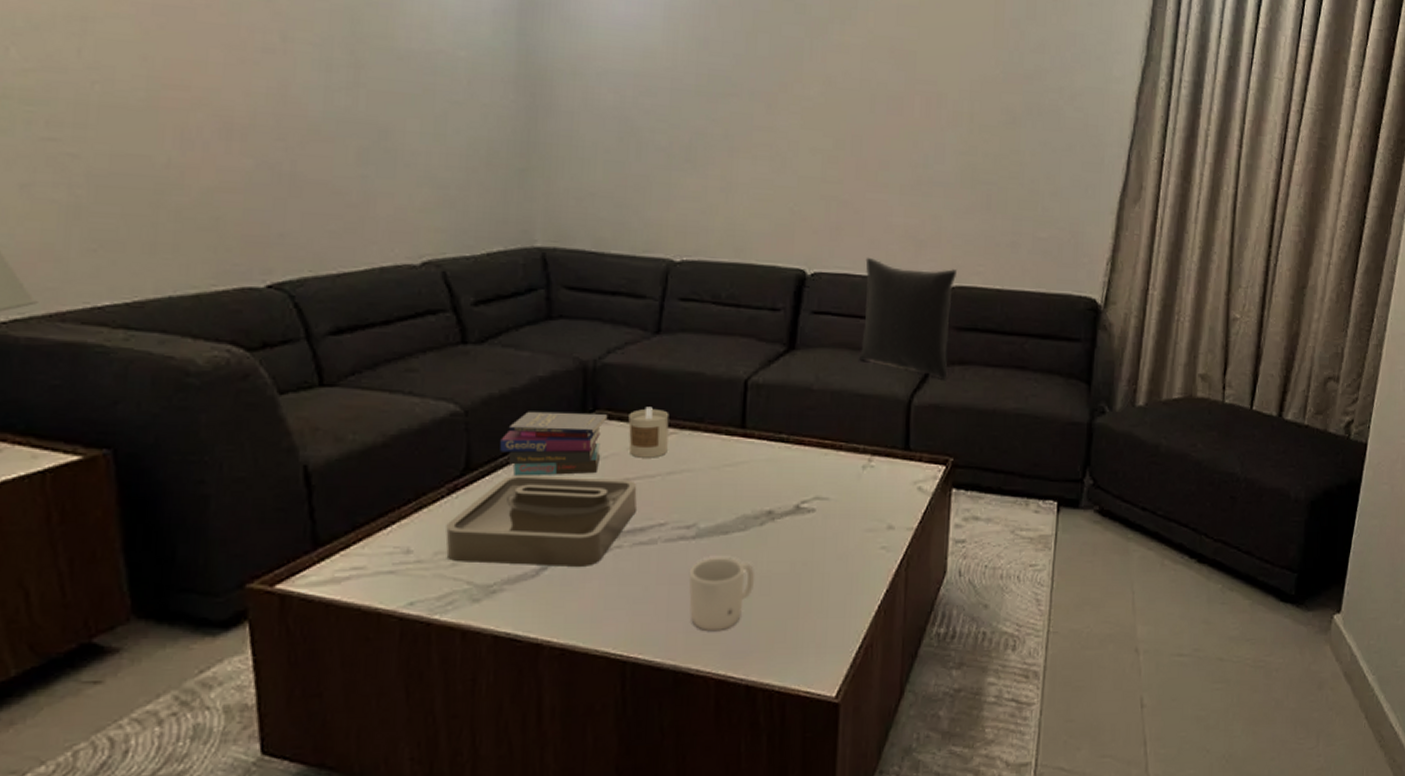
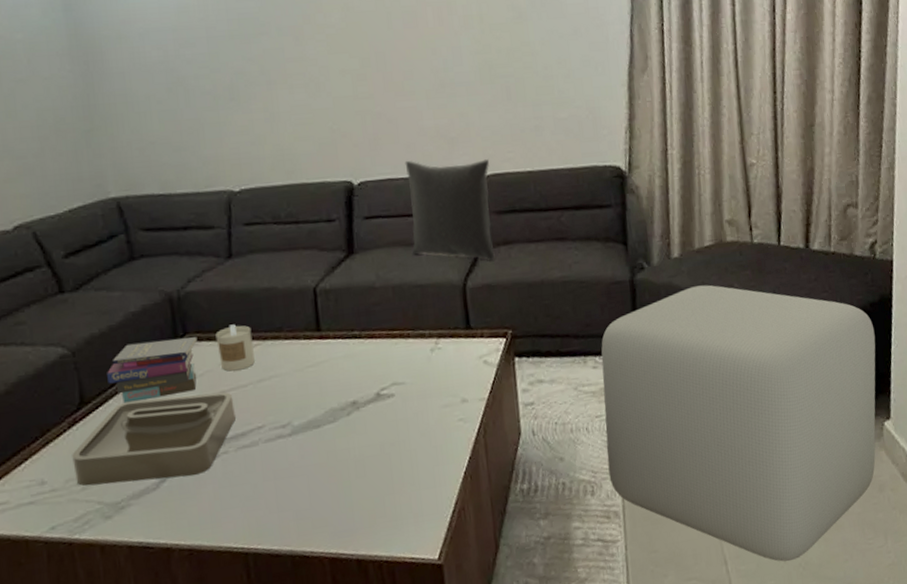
mug: present [689,556,755,630] -> none [290,447,351,516]
pouf: none [1034,440,1338,752] -> present [601,285,876,562]

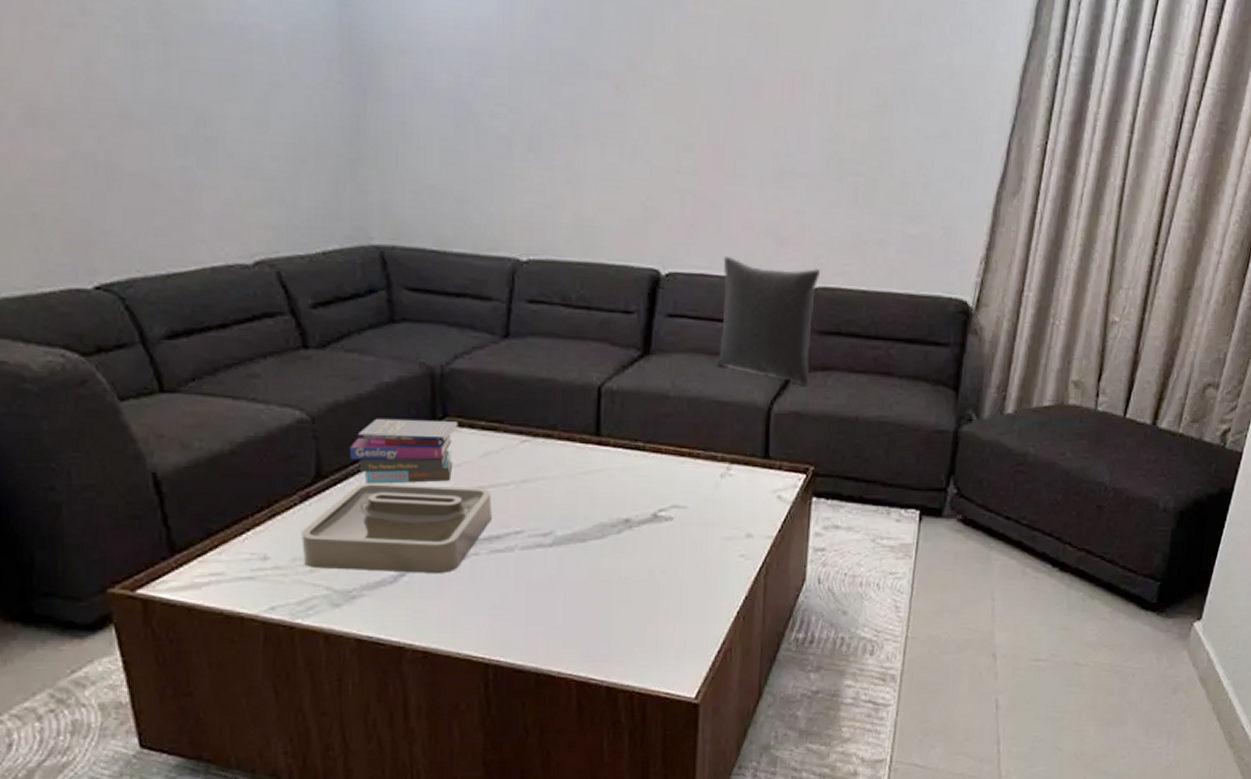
candle: present [215,324,255,372] -> none [480,414,522,466]
pouf: present [601,285,876,562] -> none [892,448,1206,750]

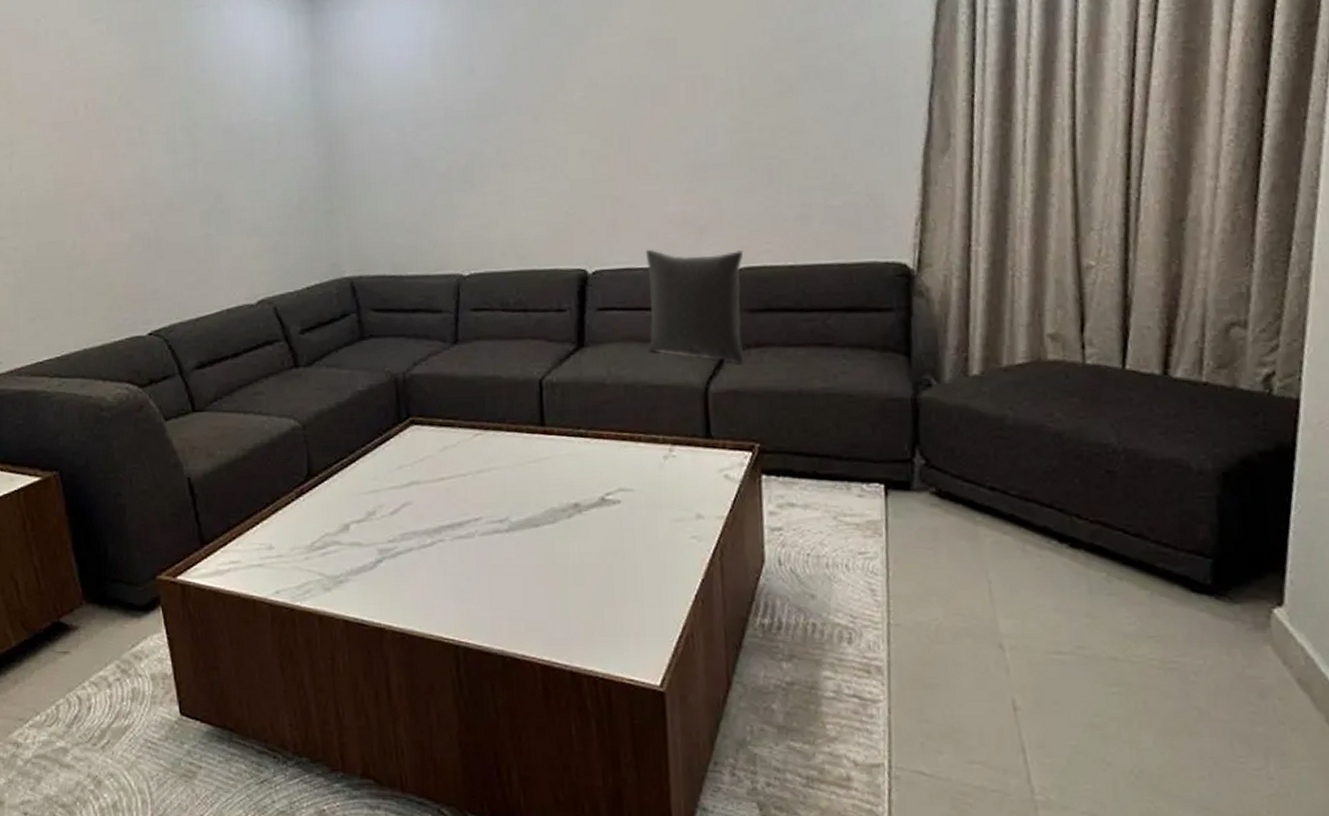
decorative tray: present [301,482,492,573] -> none [298,478,453,559]
books: present [350,418,459,484] -> none [333,421,420,480]

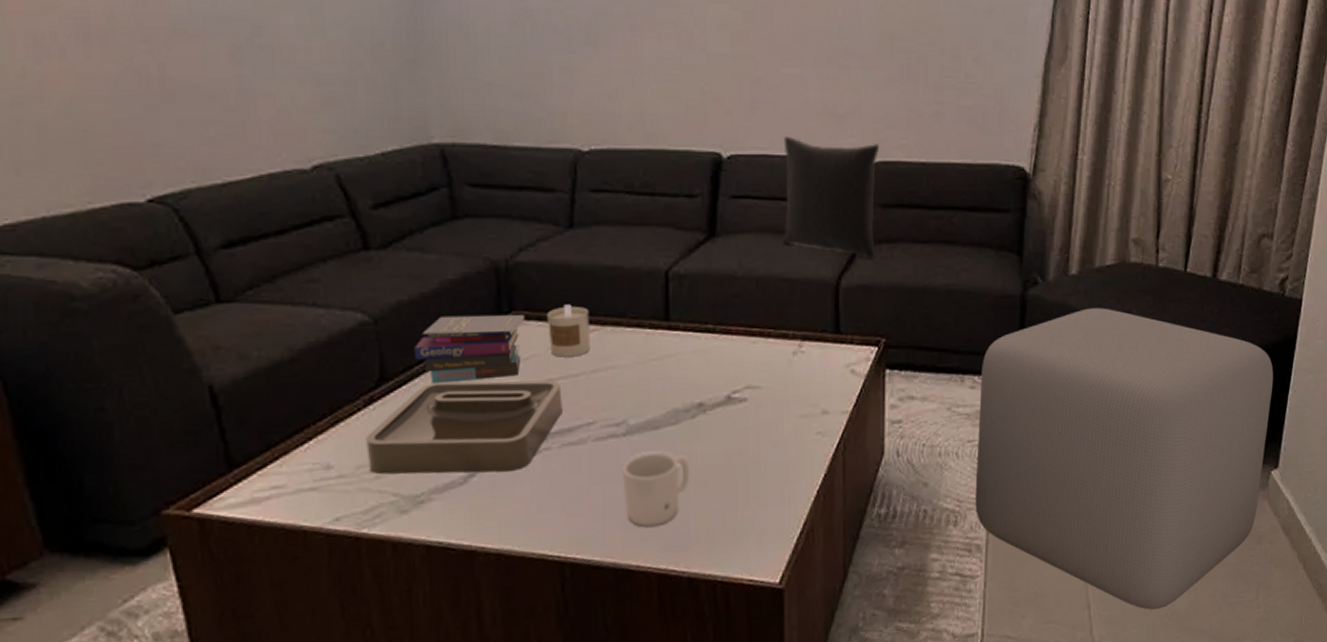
decorative tray: none [298,478,453,559] -> present [366,380,562,474]
books: none [333,421,420,480] -> present [414,315,525,384]
candle: none [438,411,475,459] -> present [547,304,590,358]
mug: none [506,548,569,618] -> present [622,451,690,526]
pouf: none [869,411,1266,765] -> present [975,308,1274,610]

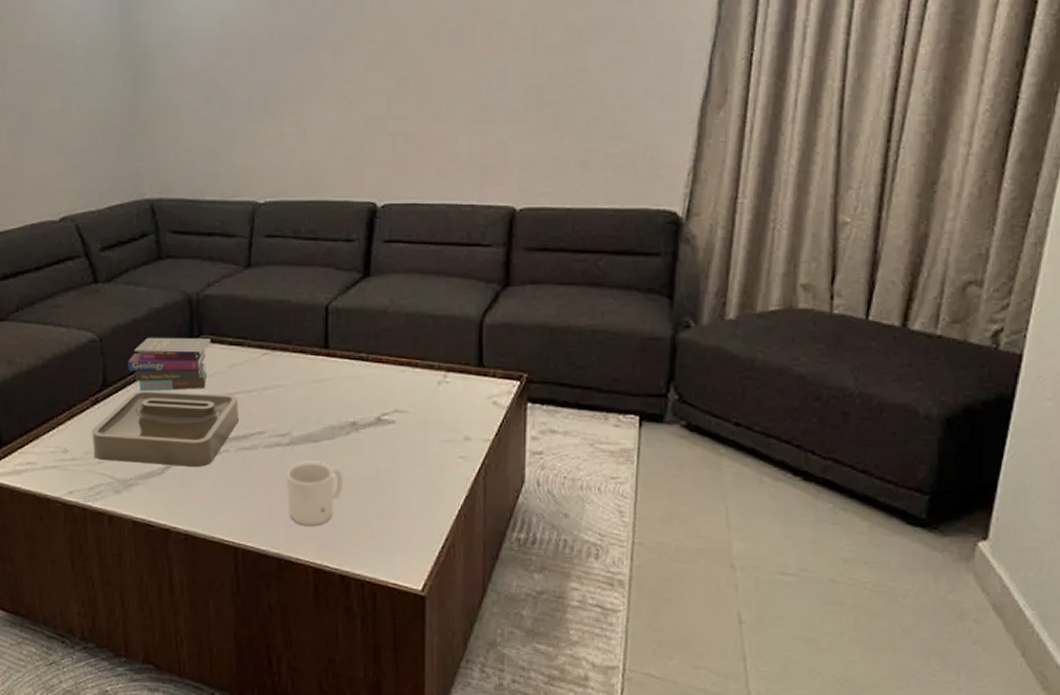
candle: present [547,304,590,358] -> none [228,331,262,376]
pillow: present [783,135,880,259] -> none [431,186,525,299]
pouf: present [975,308,1274,610] -> none [618,354,983,674]

